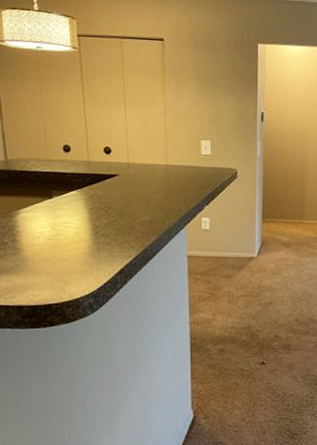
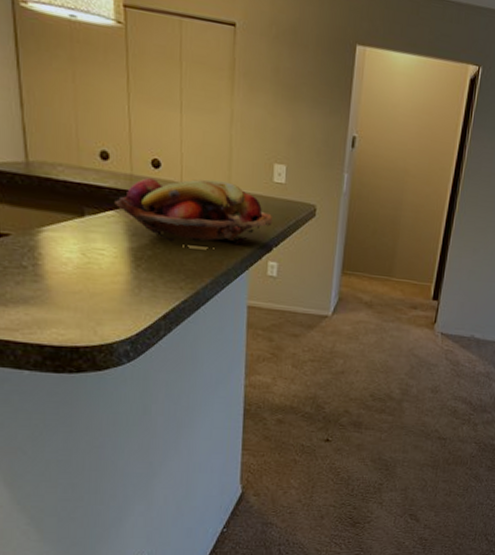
fruit basket: none [76,158,204,211] -> present [114,178,273,244]

